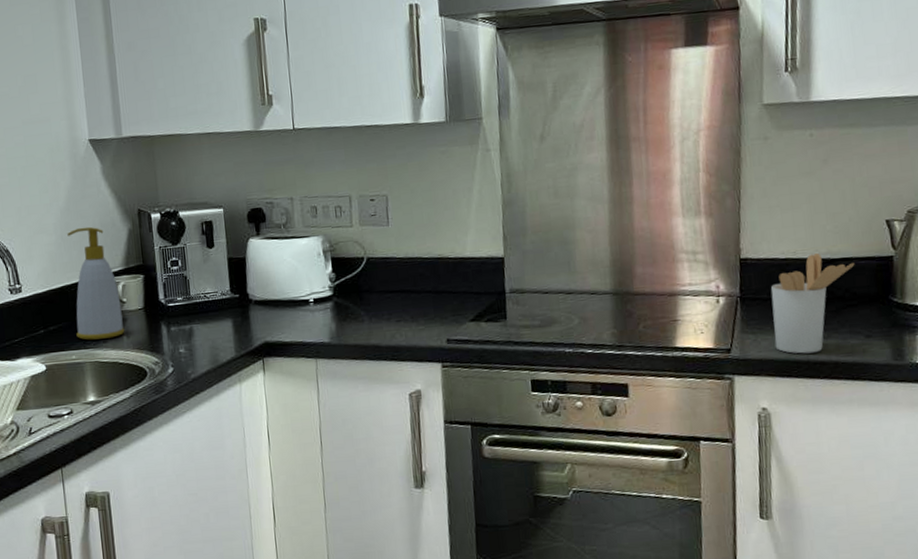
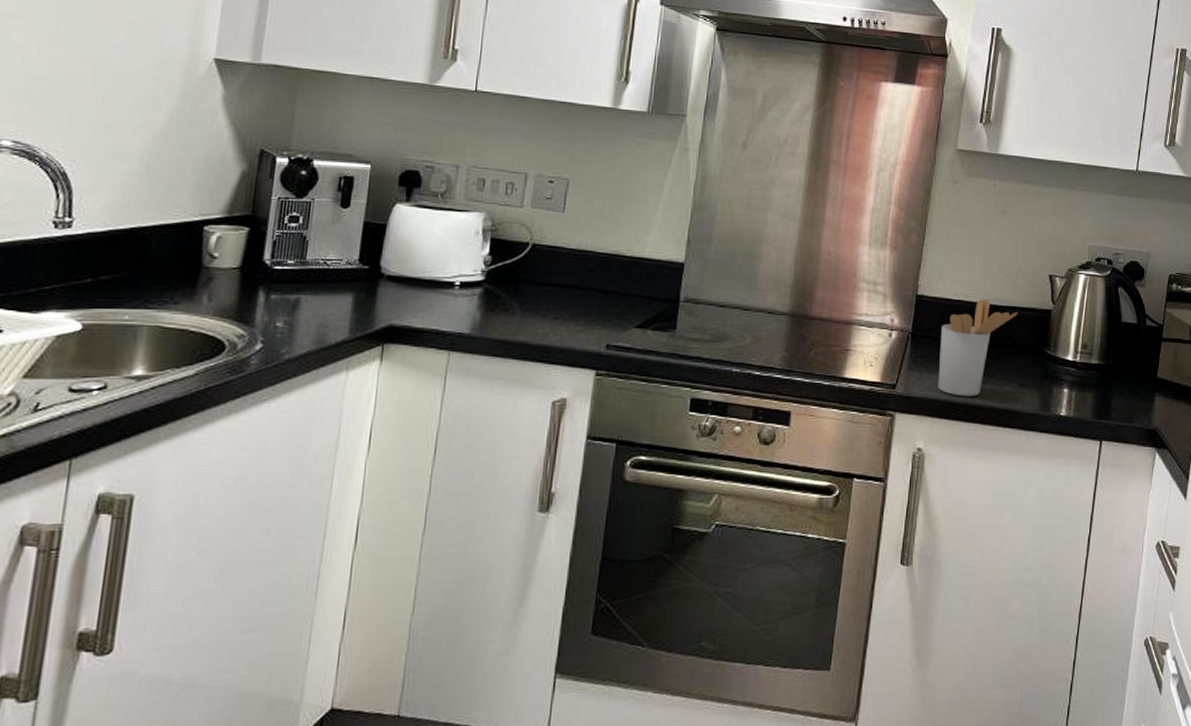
soap bottle: present [67,226,125,340] -> none [137,159,211,299]

